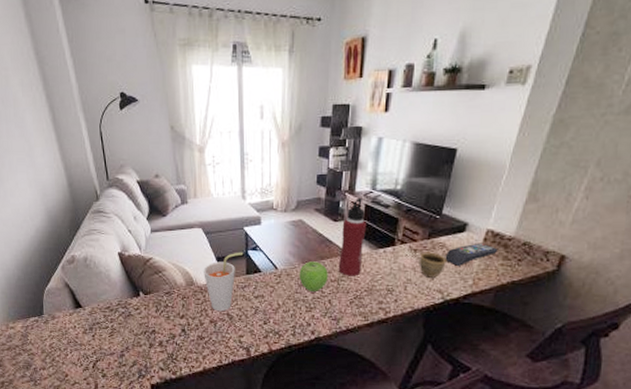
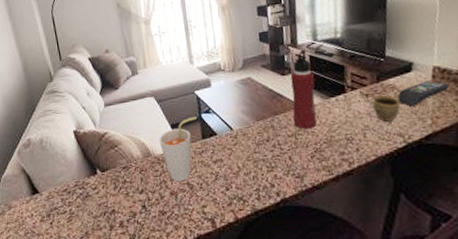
fruit: present [299,261,328,291] -> none [254,117,285,150]

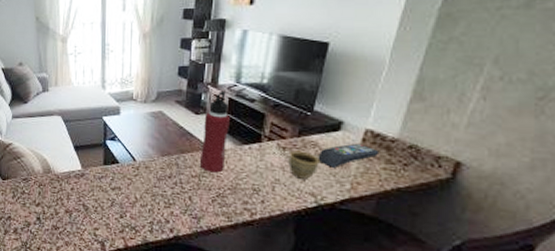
cup: present [159,116,198,182] -> none [61,141,102,202]

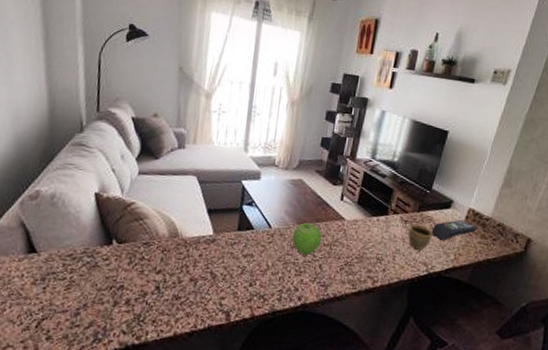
fruit: none [158,154,189,187] -> present [292,223,322,255]
water bottle: present [200,90,230,173] -> none [333,164,363,243]

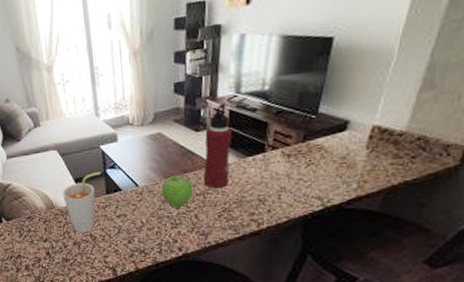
cup: none [191,206,238,270] -> present [62,171,102,233]
water bottle: none [333,164,363,243] -> present [204,103,232,189]
cup: present [408,224,433,250] -> none [293,156,325,184]
remote control: present [431,220,478,241] -> none [323,141,387,169]

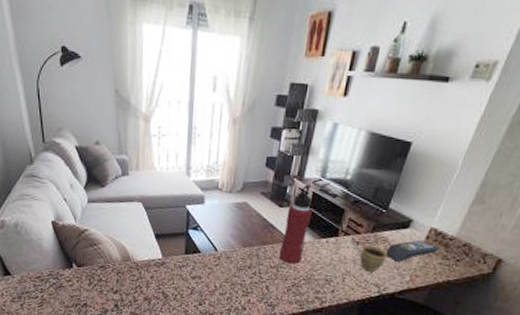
cup: present [62,171,102,233] -> none [141,230,184,290]
fruit: present [161,175,193,207] -> none [238,246,269,277]
cup: none [293,156,325,184] -> present [359,245,387,272]
remote control: none [323,141,387,169] -> present [386,240,439,262]

